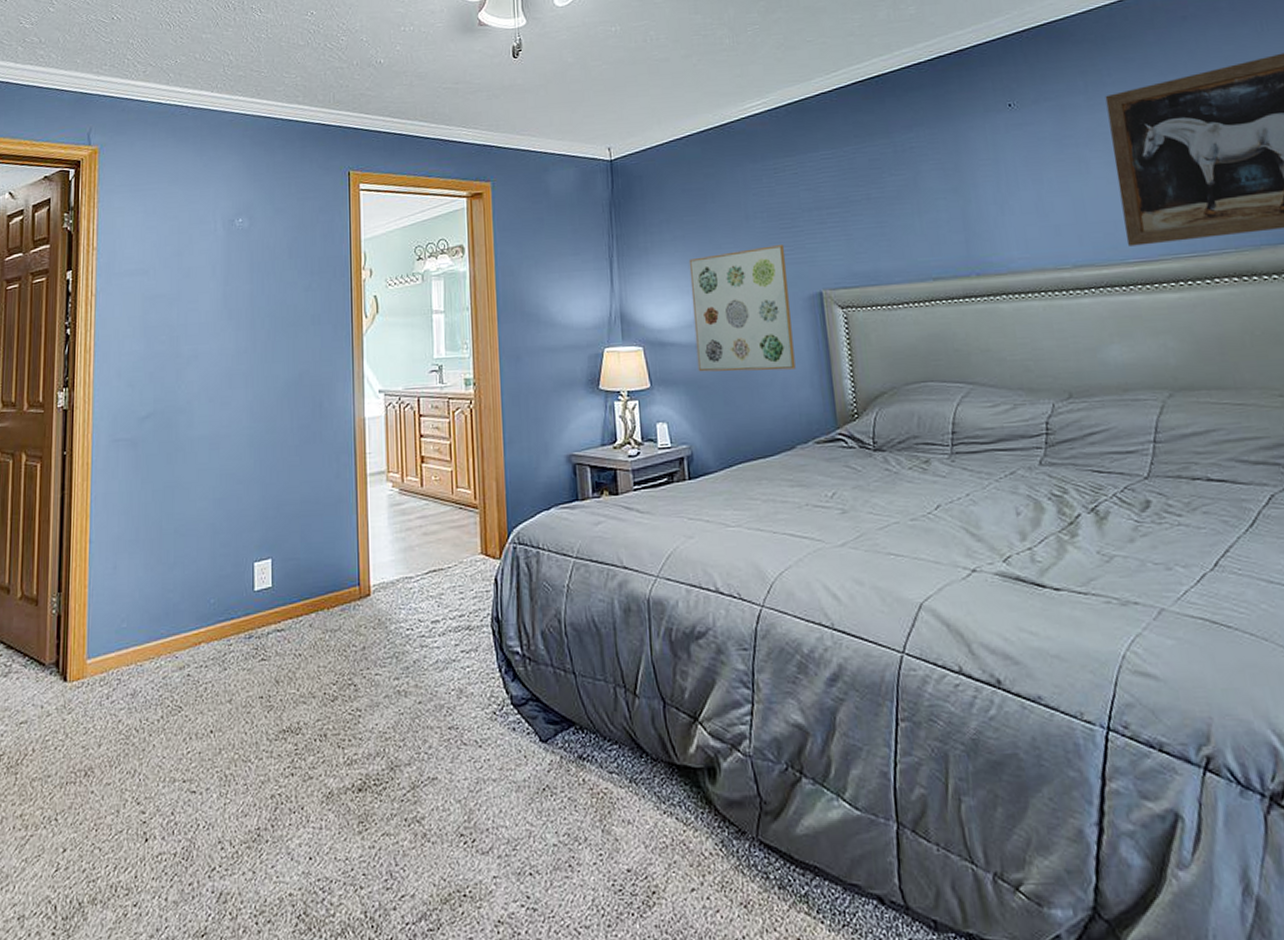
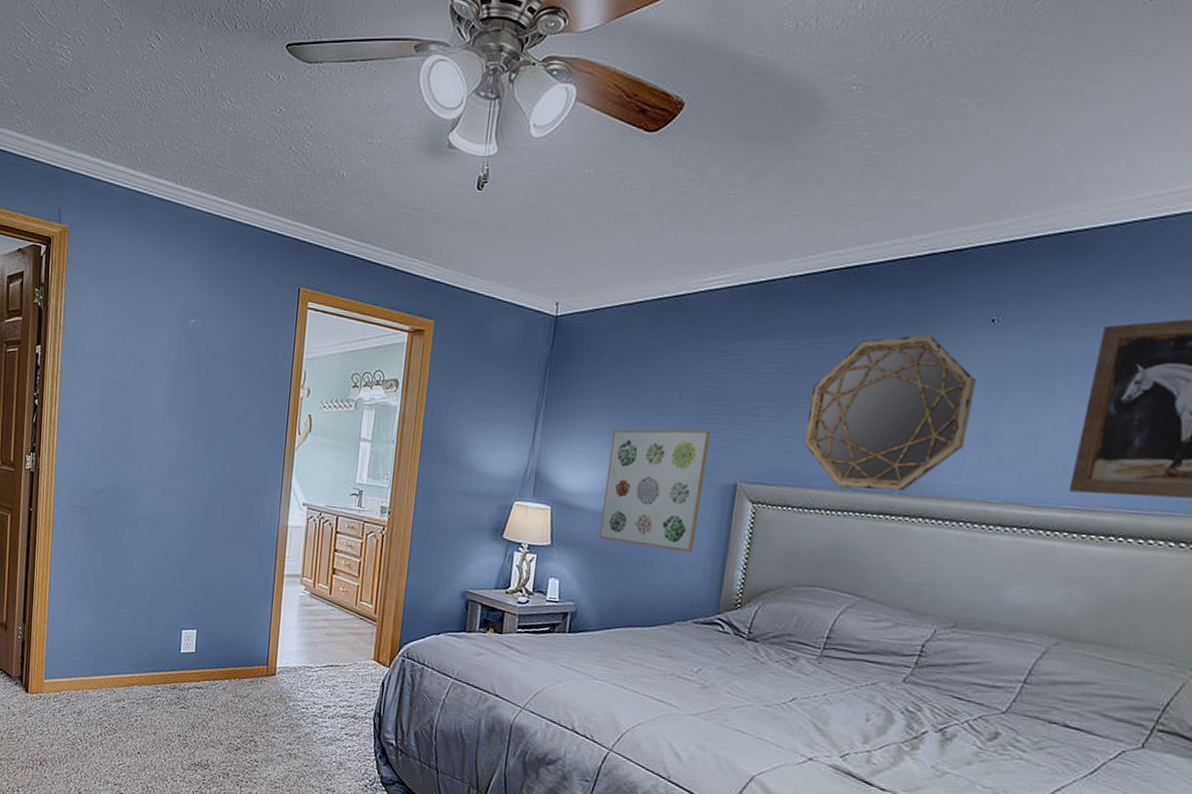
home mirror: none [868,125,1022,278] -> present [803,334,976,492]

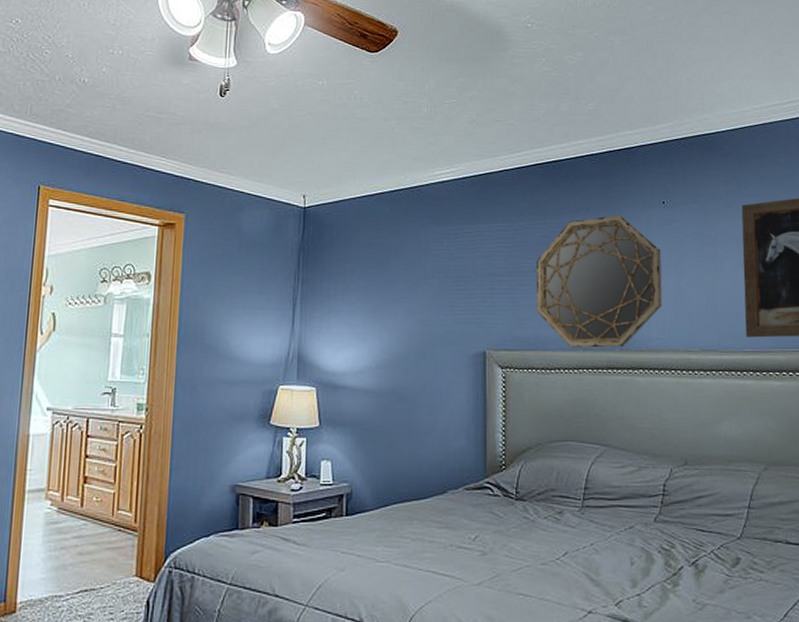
wall art: present [598,429,711,553] -> none [365,304,457,420]

